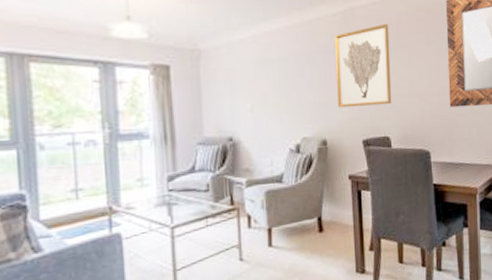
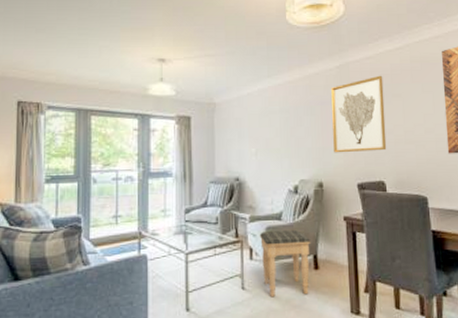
footstool: none [258,191,315,266] -> present [259,229,311,298]

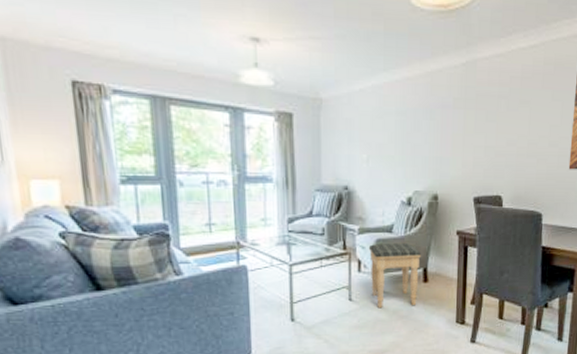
wall art: present [331,75,387,153] -> none [452,77,512,164]

